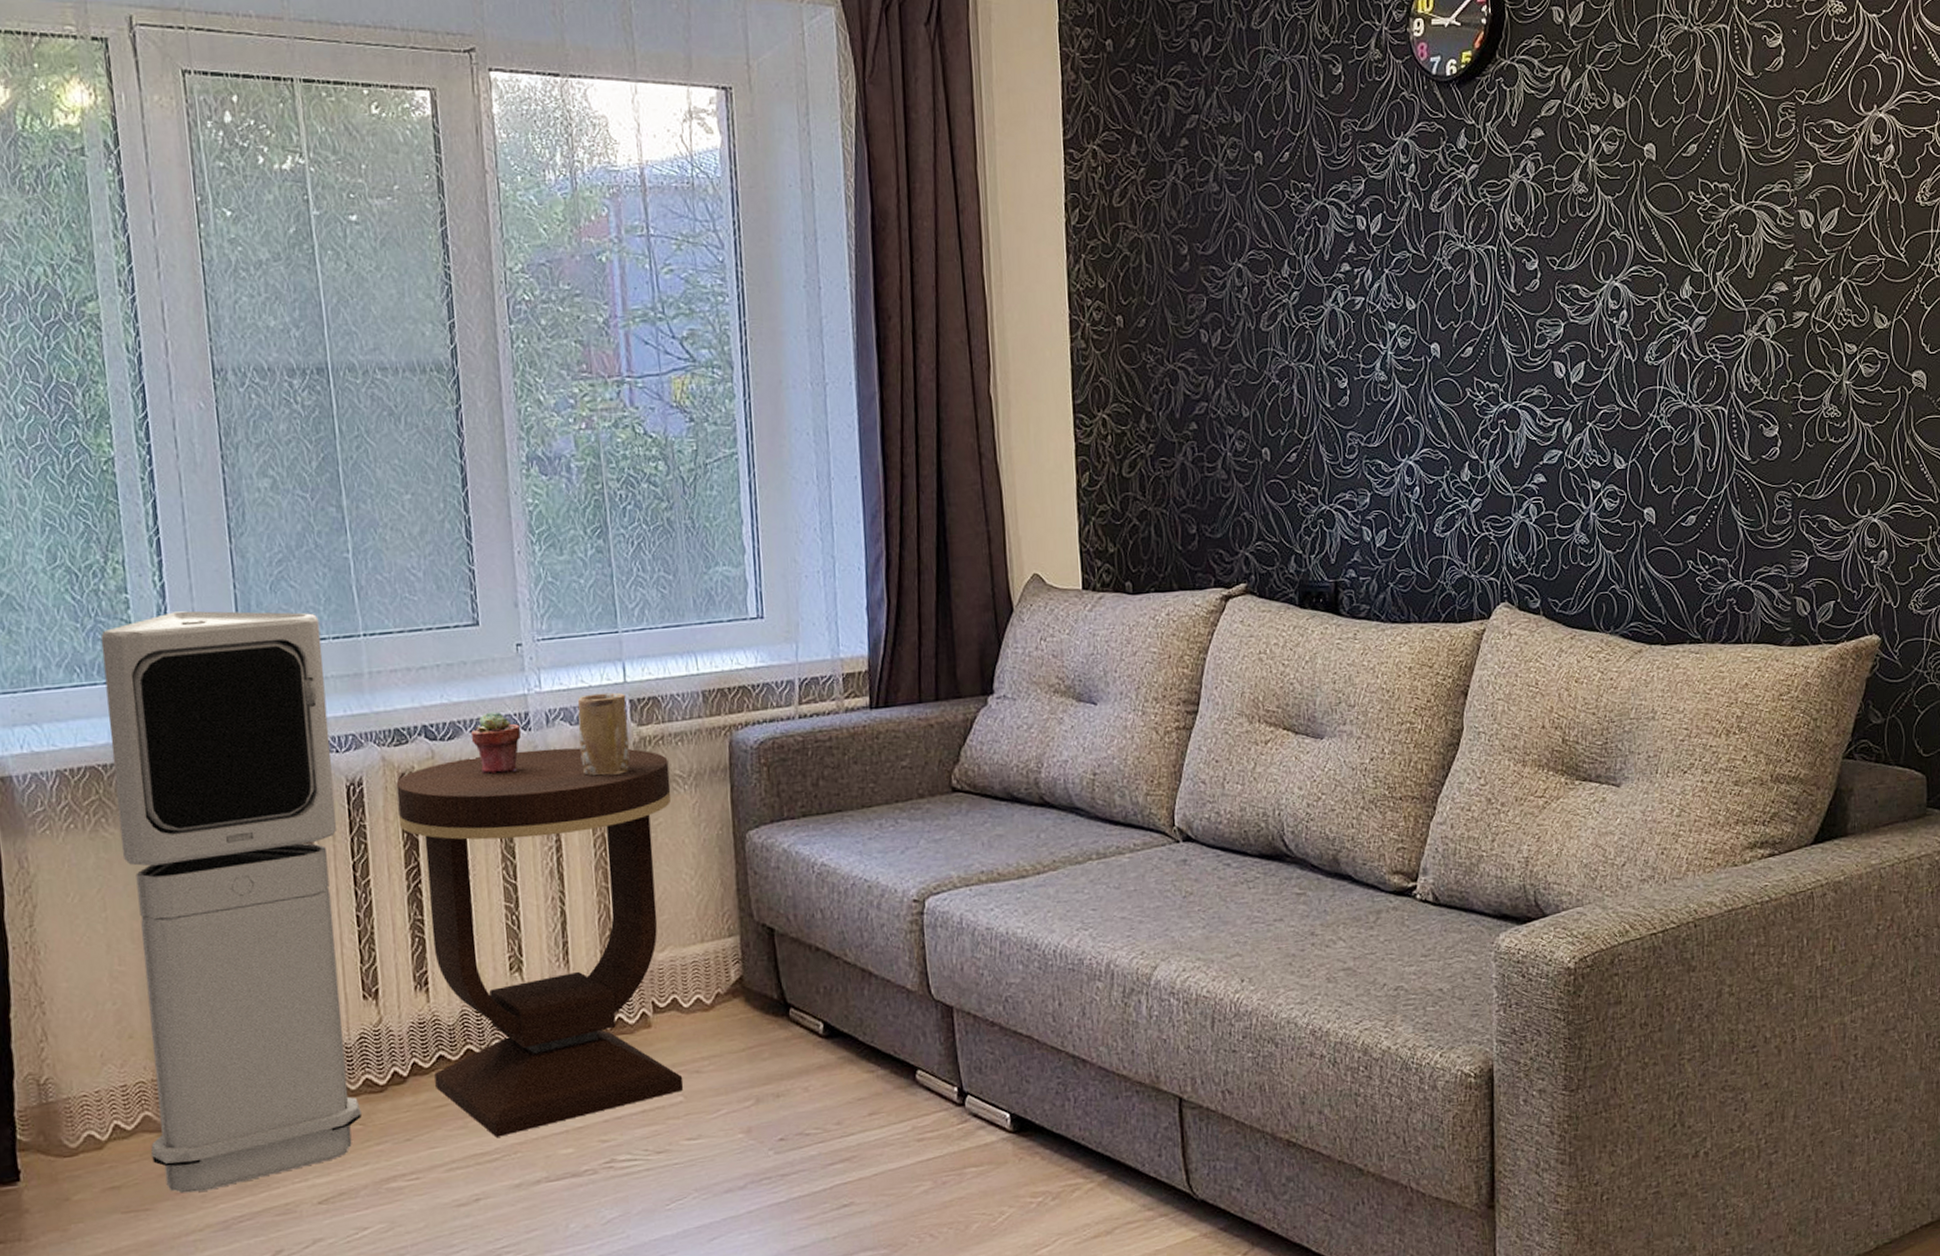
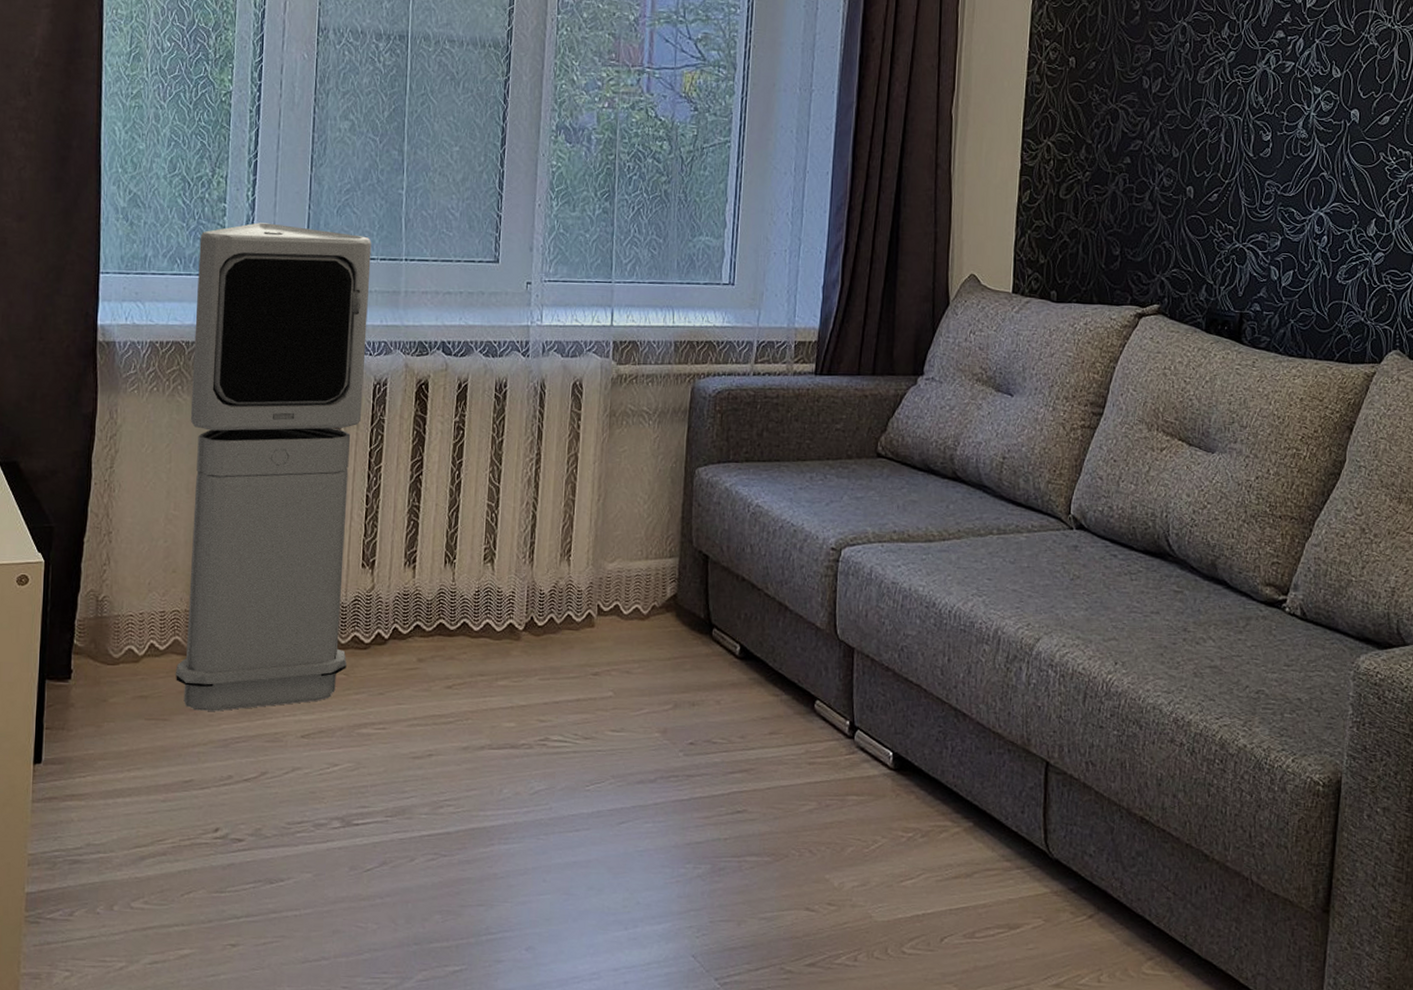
side table: present [396,748,683,1137] -> none [410,373,639,703]
potted succulent: present [470,711,522,774] -> none [479,337,521,390]
mug: present [577,692,630,776] -> none [566,332,611,404]

